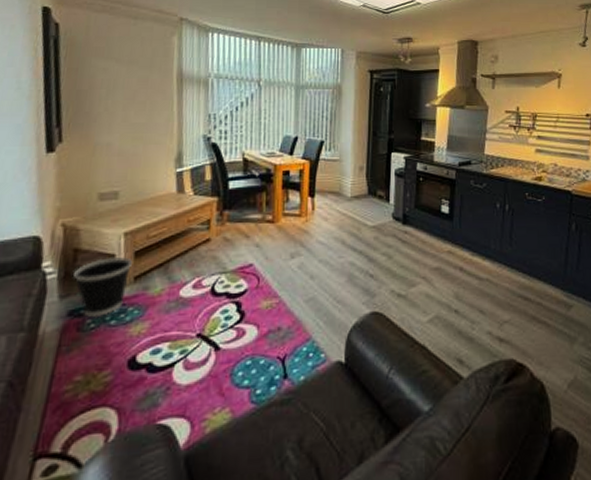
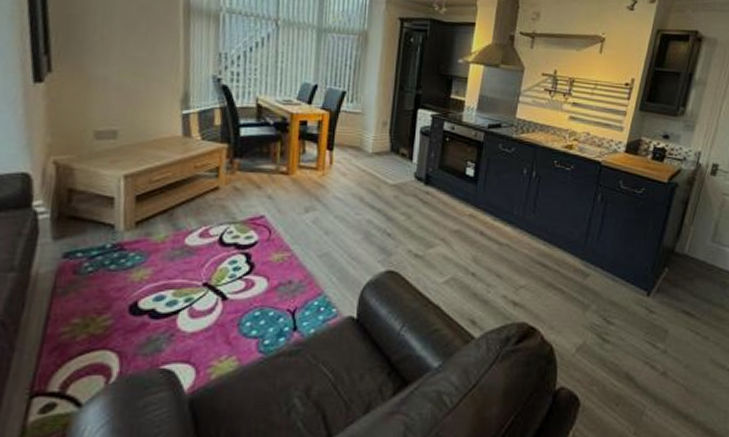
wastebasket: present [73,256,132,318] -> none [68,199,133,262]

